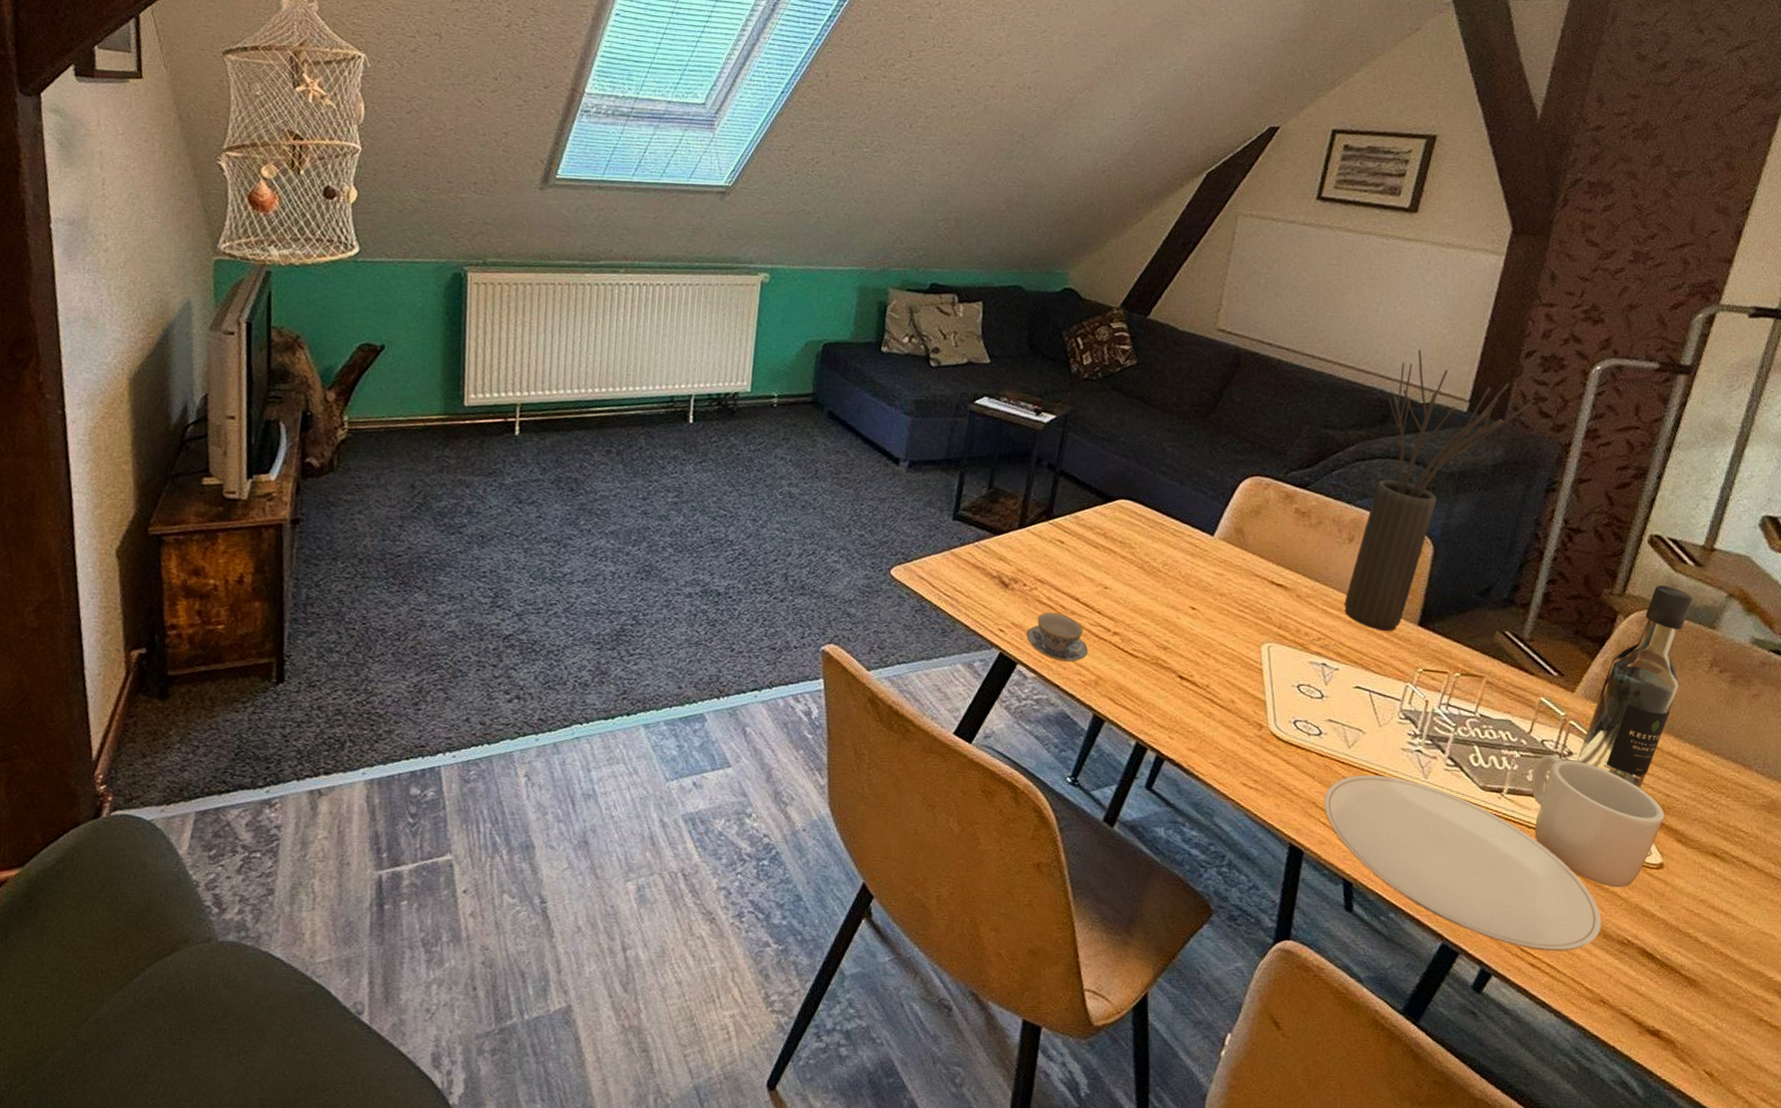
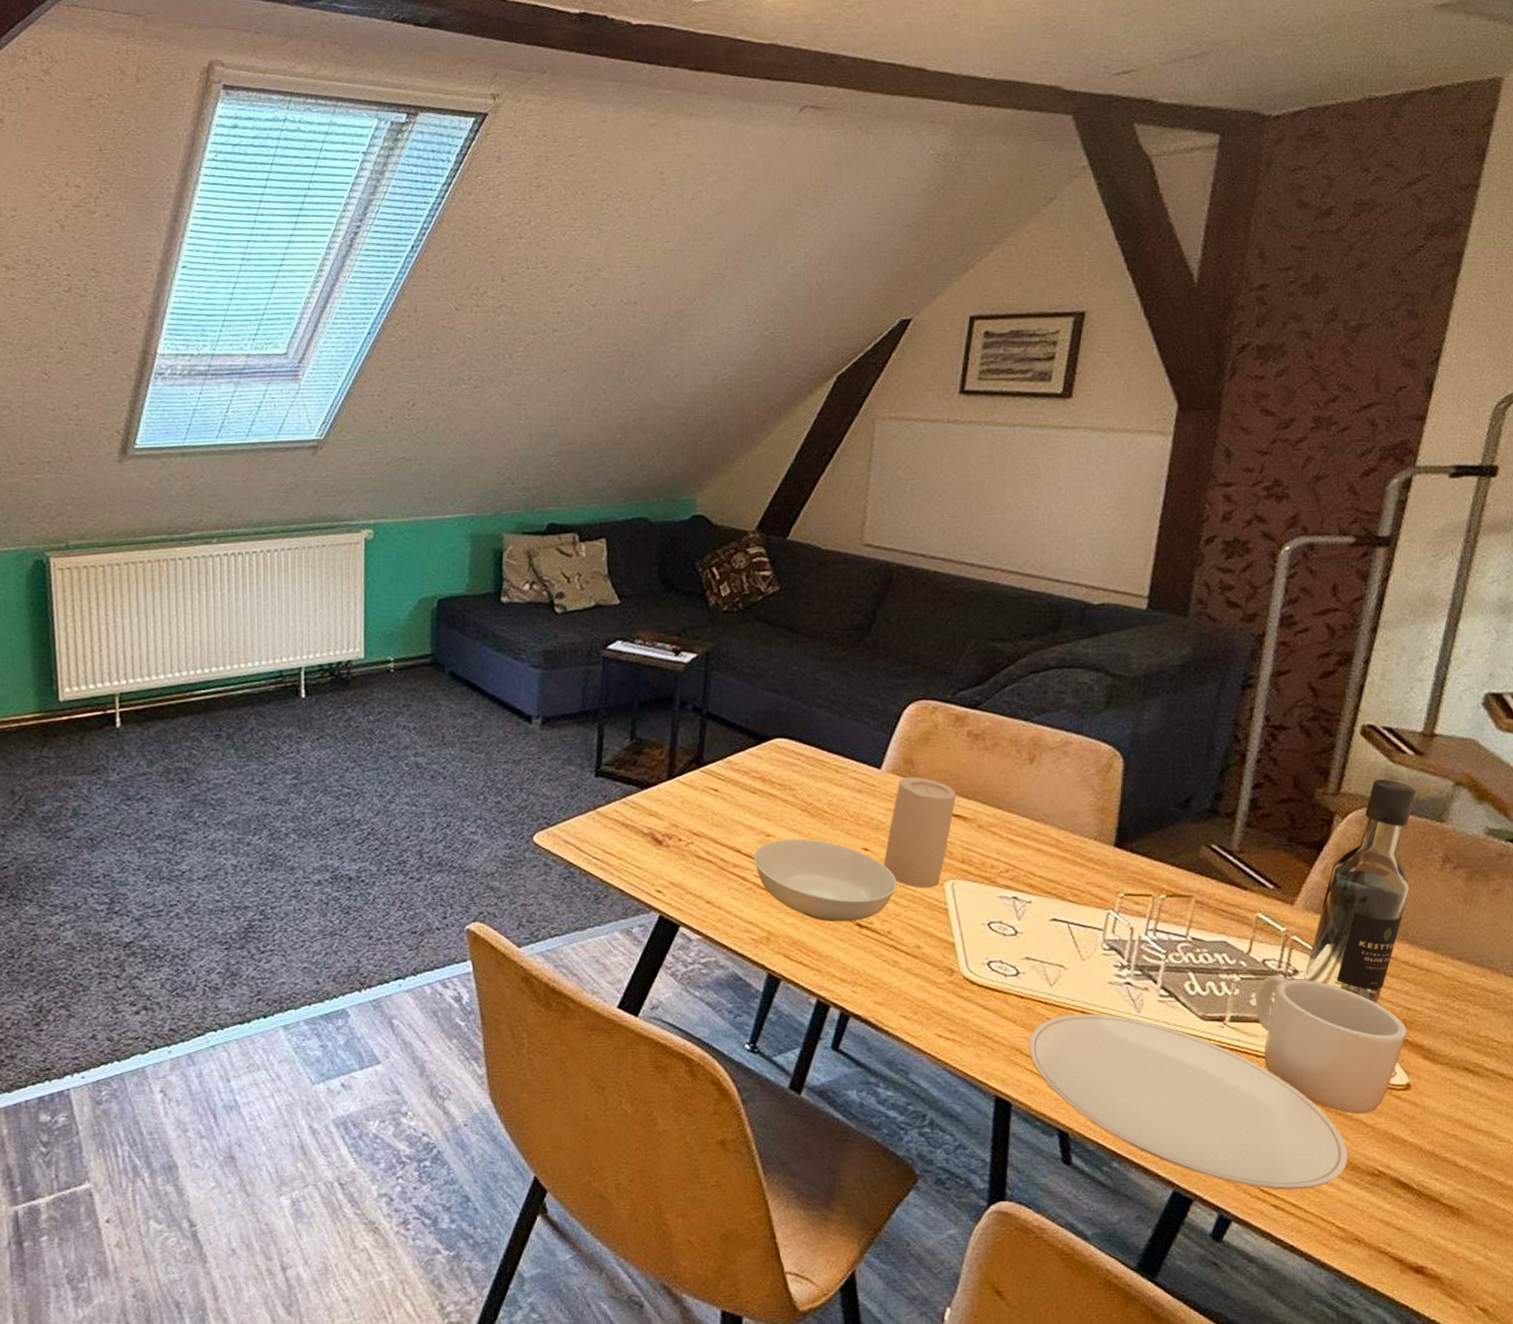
teacup: present [1026,612,1088,662] -> none [687,867,756,919]
bowl: none [1091,592,1219,673] -> present [754,838,897,921]
candle: none [1208,545,1280,649] -> present [883,776,957,888]
vase: present [1344,349,1531,631] -> none [1031,545,1217,856]

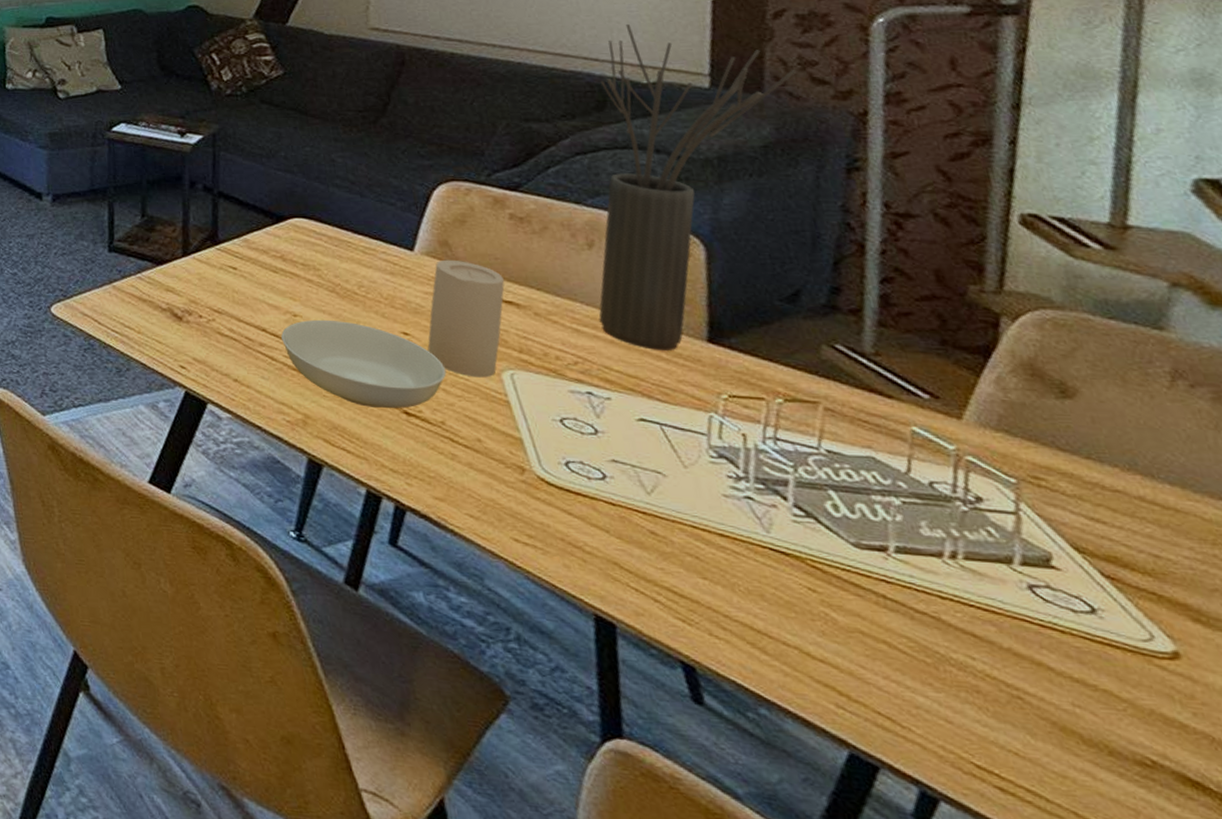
plate: present [1028,1013,1348,1190] -> none [628,527,1101,772]
vase: none [1031,545,1217,856] -> present [598,23,797,350]
mug: present [1255,974,1407,1114] -> none [927,500,1161,685]
bottle: present [1304,779,1417,1004] -> none [991,277,1129,547]

